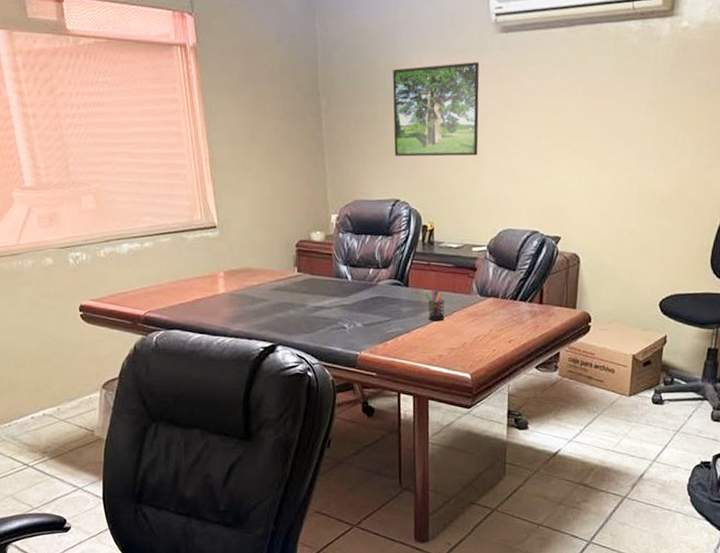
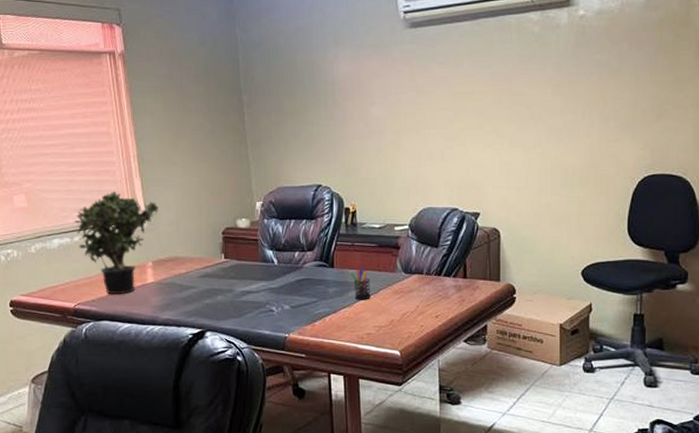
potted plant: none [144,196,231,304] -> present [74,192,158,295]
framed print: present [392,62,480,157] -> none [310,55,395,144]

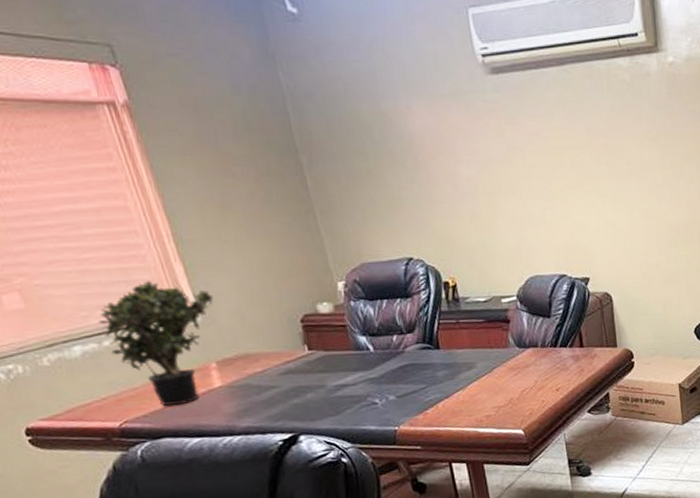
pen holder: present [351,266,371,300] -> none [460,345,485,382]

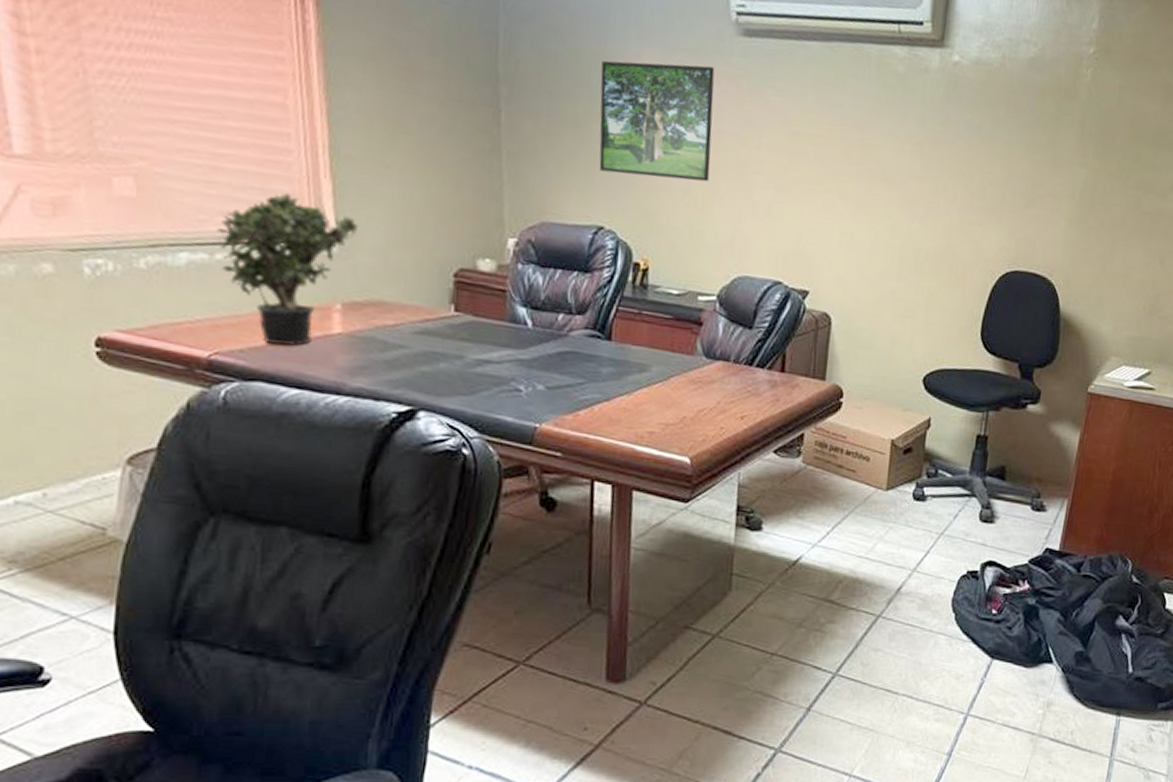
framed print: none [379,106,489,212] -> present [599,60,715,182]

